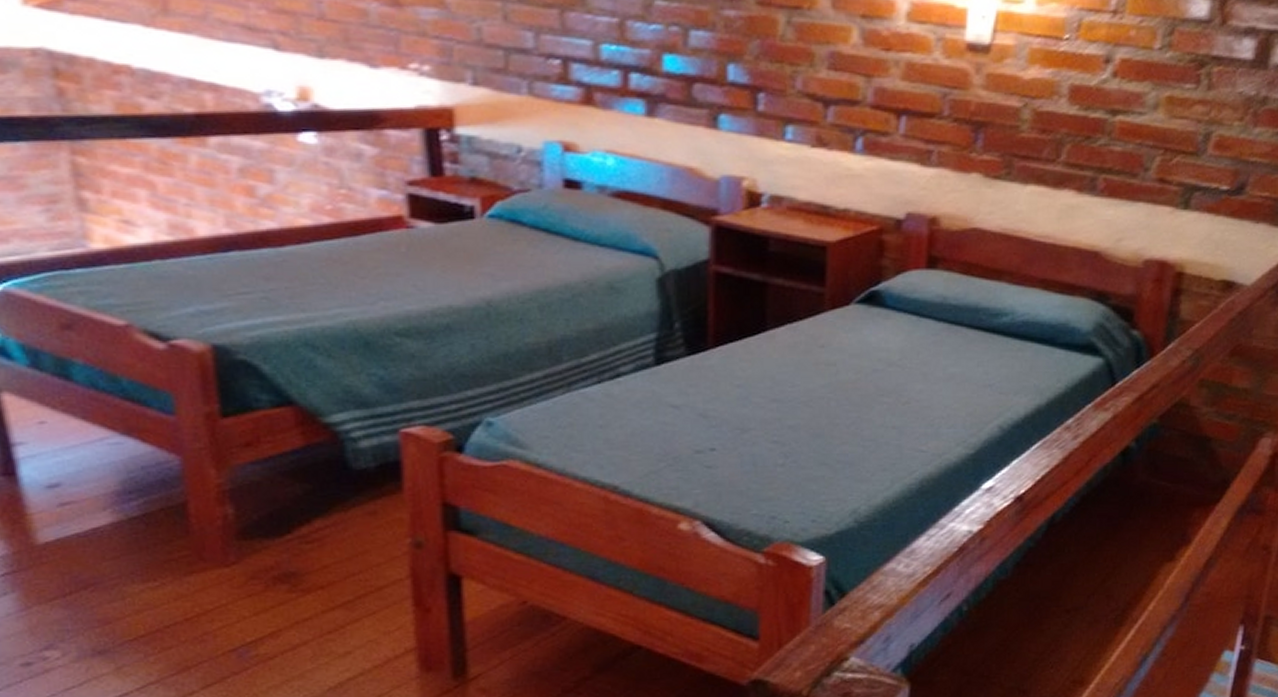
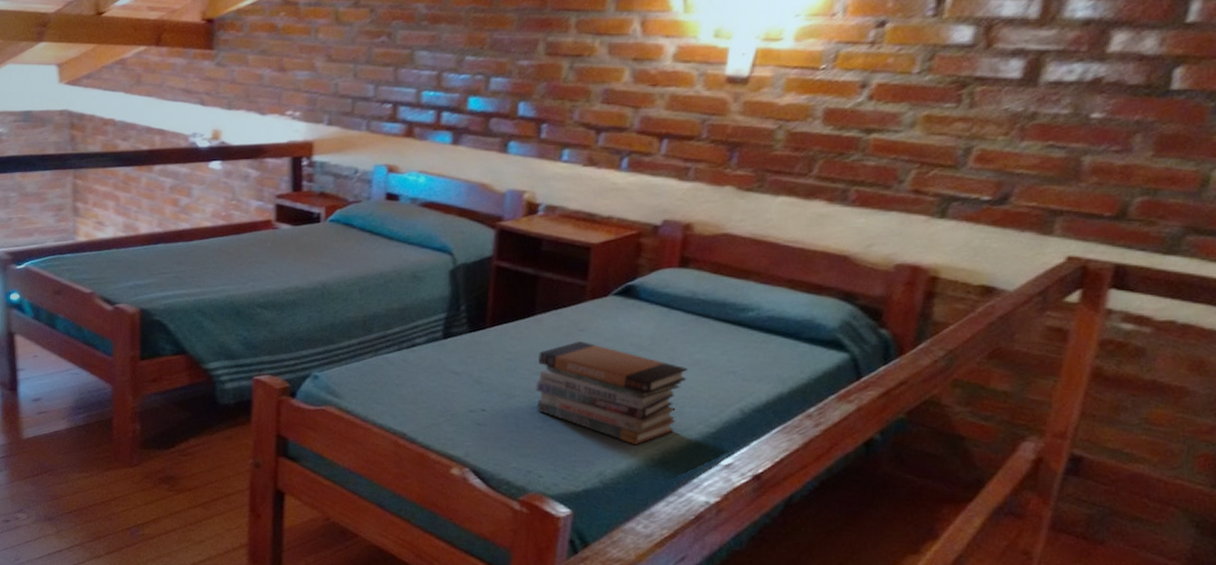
book stack: none [773,360,942,476] -> present [535,341,688,446]

